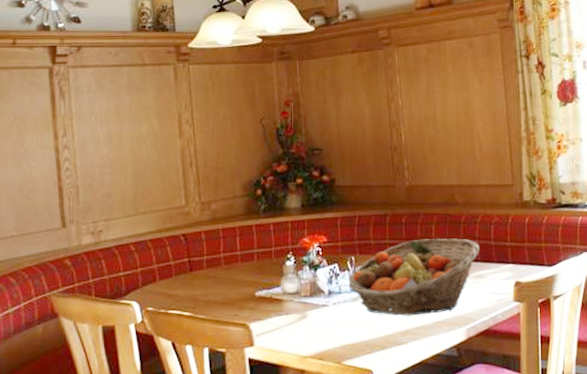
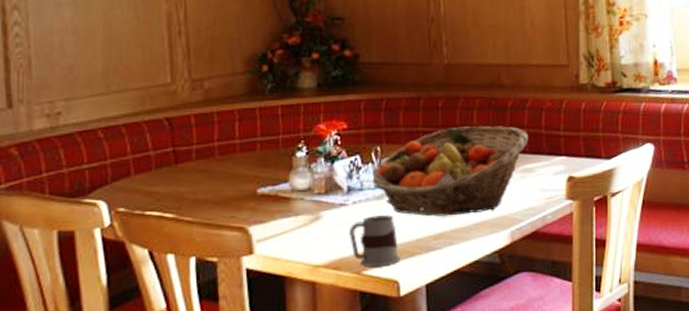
mug: none [331,314,374,358] -> present [350,215,401,266]

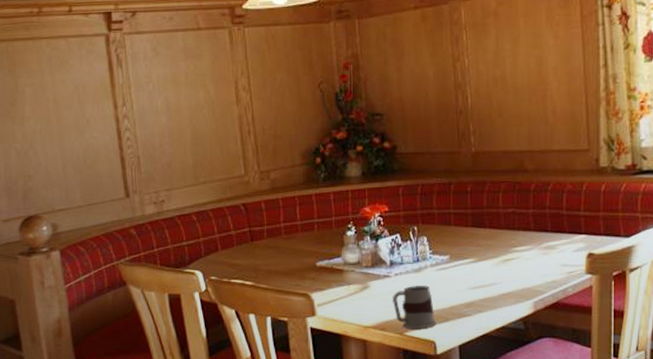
fruit basket: present [372,126,529,217] -> none [411,207,551,287]

